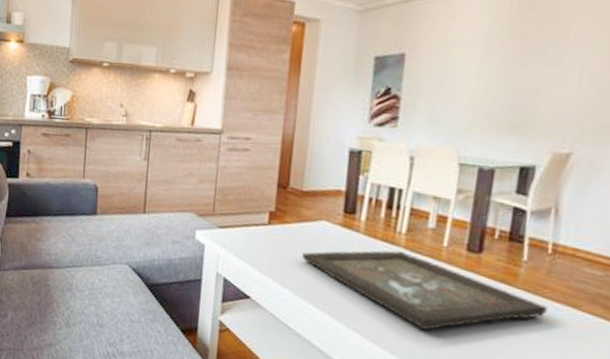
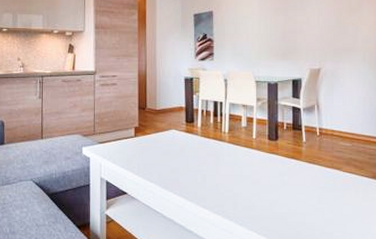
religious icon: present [302,250,549,330] -> none [161,145,323,199]

